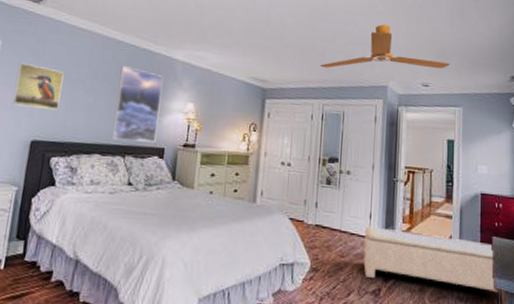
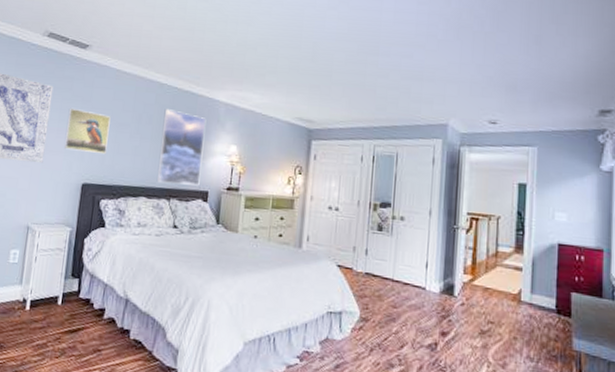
ceiling fan: present [320,24,450,69] -> none [371,56,523,106]
bench: present [363,226,498,292] -> none [418,276,576,354]

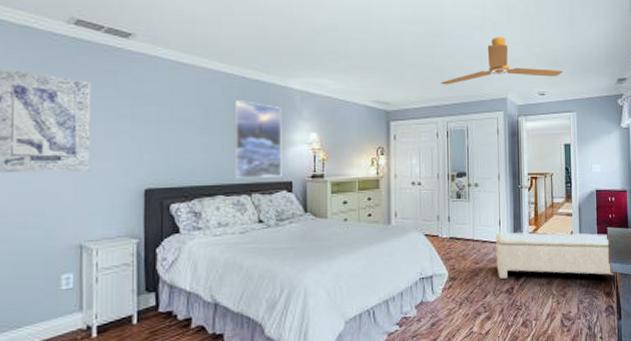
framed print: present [64,107,111,155] -> none [115,106,170,155]
ceiling fan: none [371,56,523,106] -> present [441,37,563,85]
bench: none [418,276,576,354] -> present [496,232,614,279]

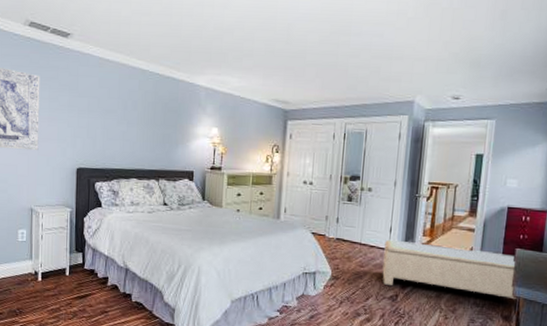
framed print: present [234,100,282,178] -> none [146,95,188,167]
ceiling fan: present [441,37,563,85] -> none [343,34,485,86]

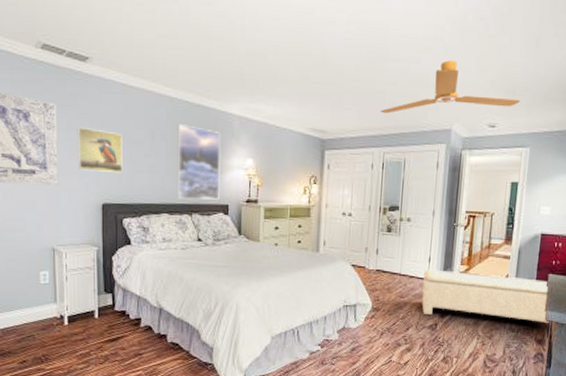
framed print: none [56,96,98,141] -> present [77,126,122,174]
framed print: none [146,95,188,167] -> present [177,124,221,200]
ceiling fan: none [343,34,485,86] -> present [381,60,520,114]

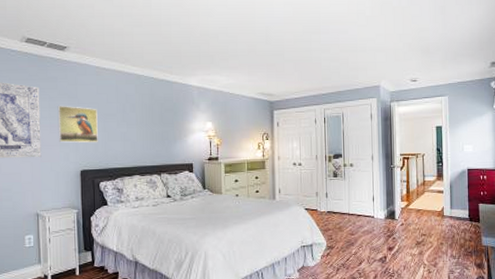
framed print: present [177,124,221,200] -> none [145,97,184,161]
ceiling fan: present [381,60,520,114] -> none [318,29,435,76]
bench: present [422,269,549,323] -> none [370,207,485,249]

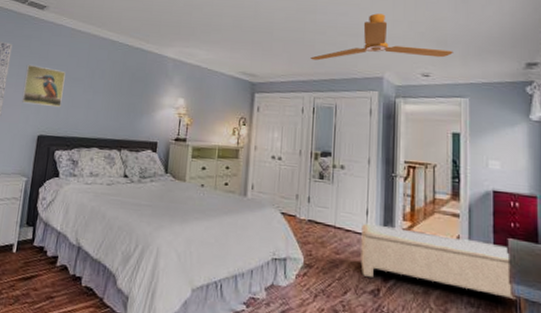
ceiling fan: none [318,29,435,76] -> present [310,13,453,61]
bench: none [370,207,485,249] -> present [360,223,516,299]

